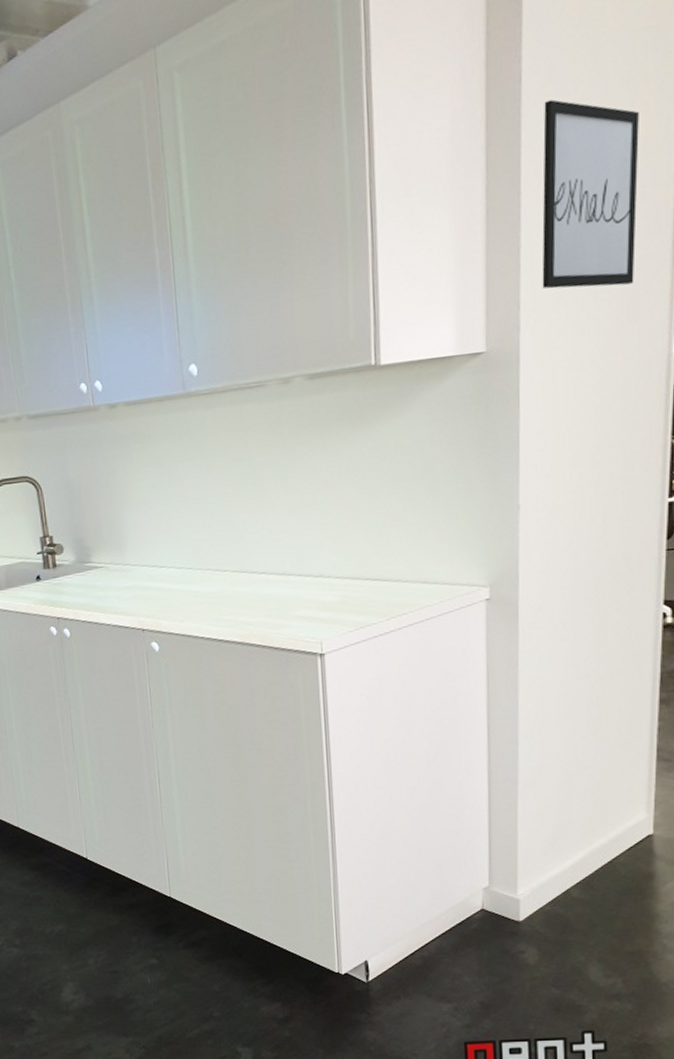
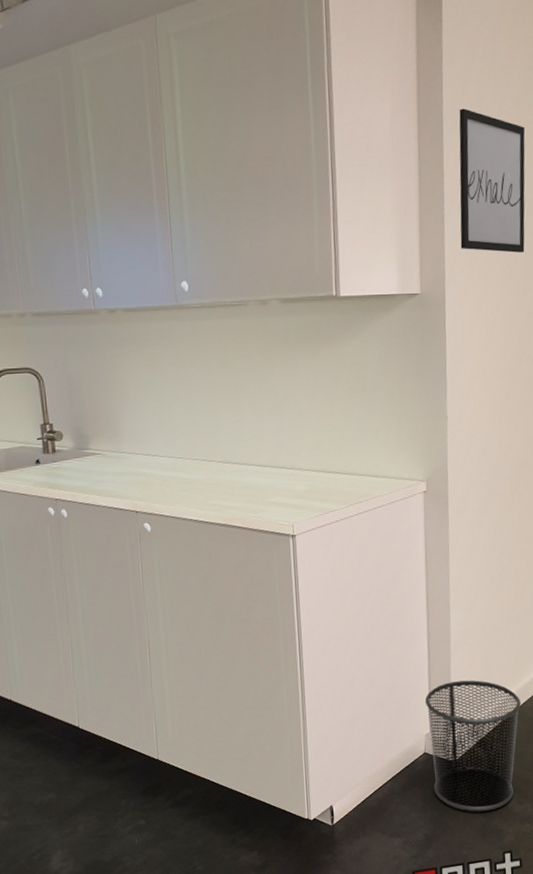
waste bin: none [483,827,612,982] -> present [425,680,522,812]

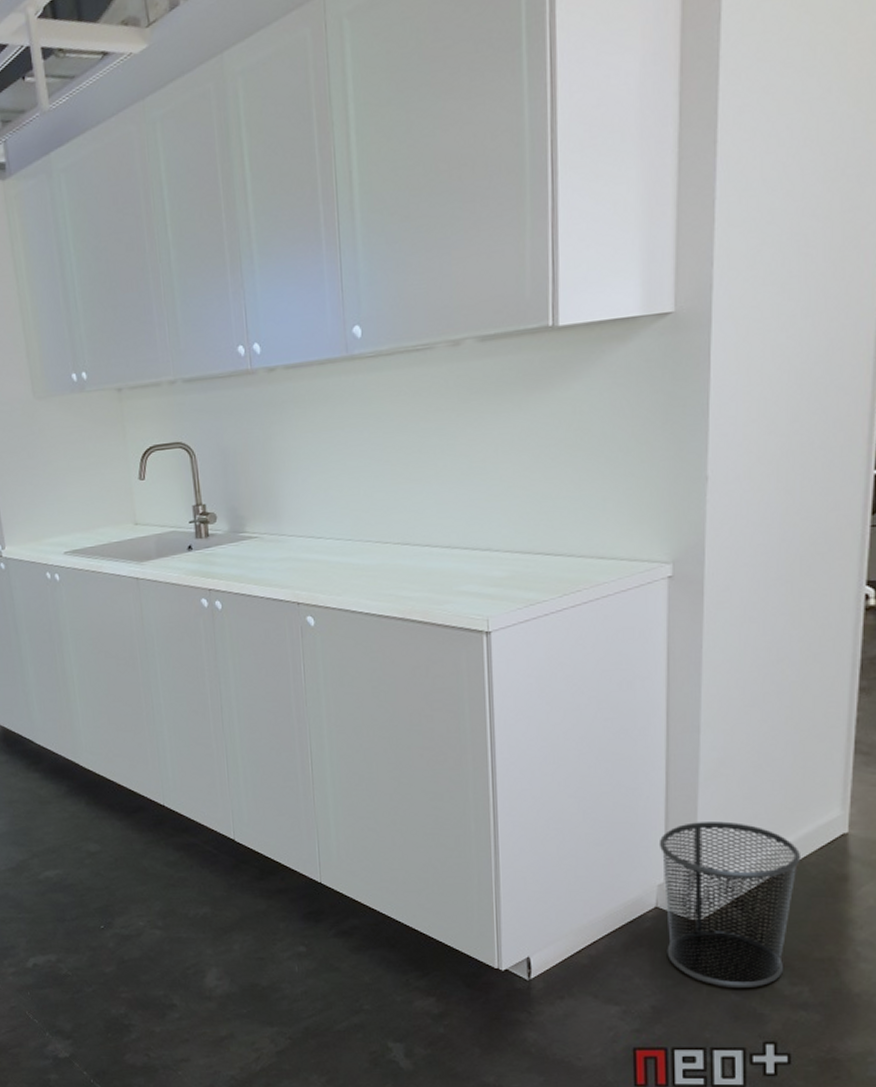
wall art: present [459,108,525,253] -> none [738,39,851,244]

